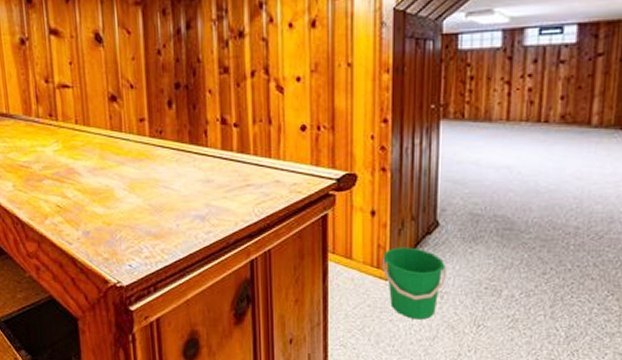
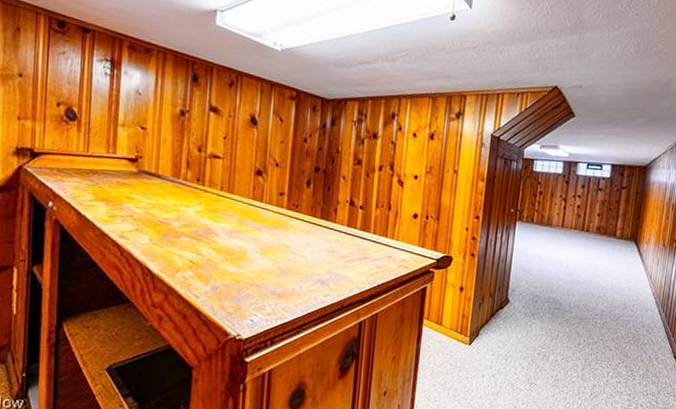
bucket: present [381,247,447,320] -> none [464,317,512,378]

